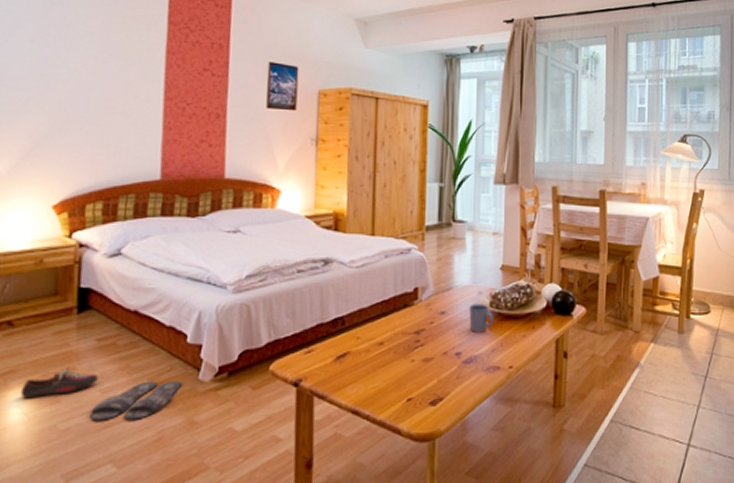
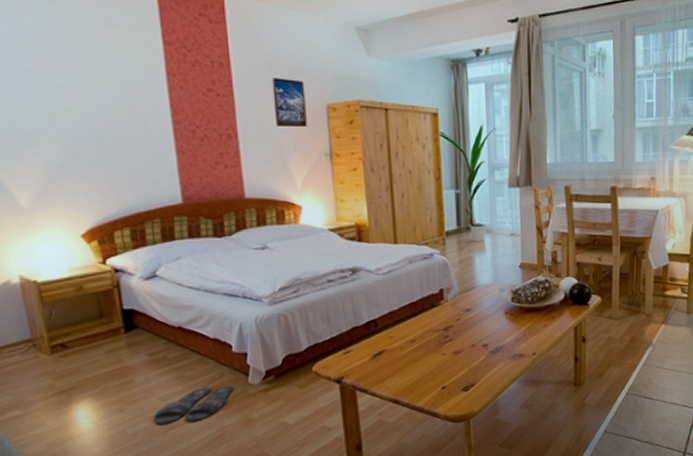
shoe: present [20,365,98,399] -> none [85,379,156,410]
mug: present [469,304,494,332] -> none [492,299,516,326]

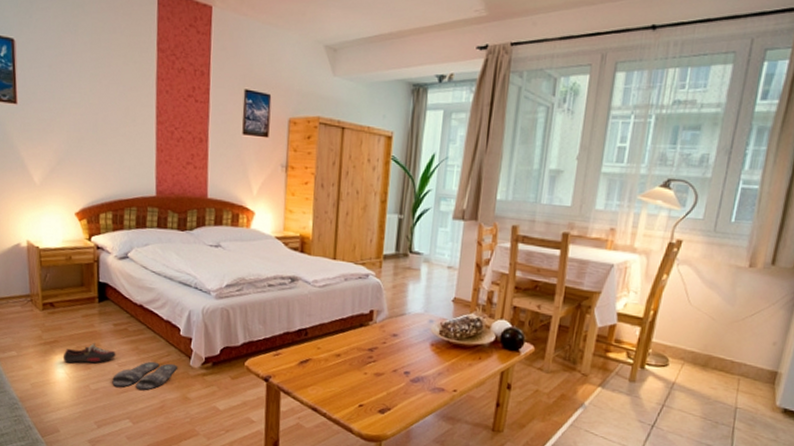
shoe: none [85,379,156,410] -> present [62,342,116,364]

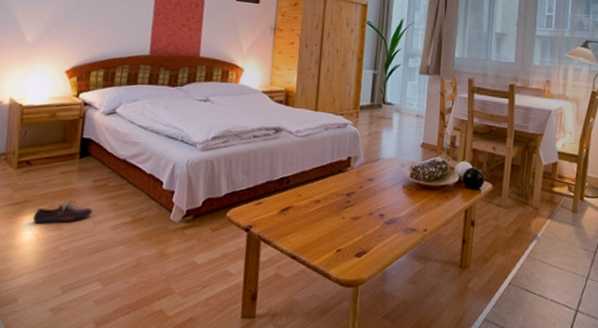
slippers: present [112,361,177,391] -> none [84,217,157,249]

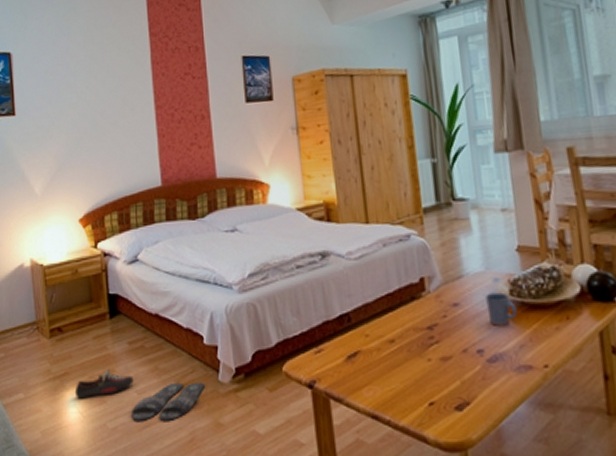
slippers: none [84,217,157,249] -> present [132,382,205,423]
mug: none [392,174,413,199] -> present [485,292,518,326]

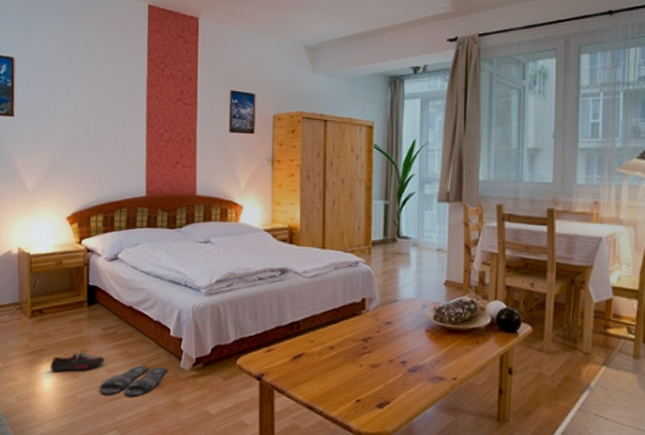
mug: present [485,292,518,326] -> none [414,316,438,344]

